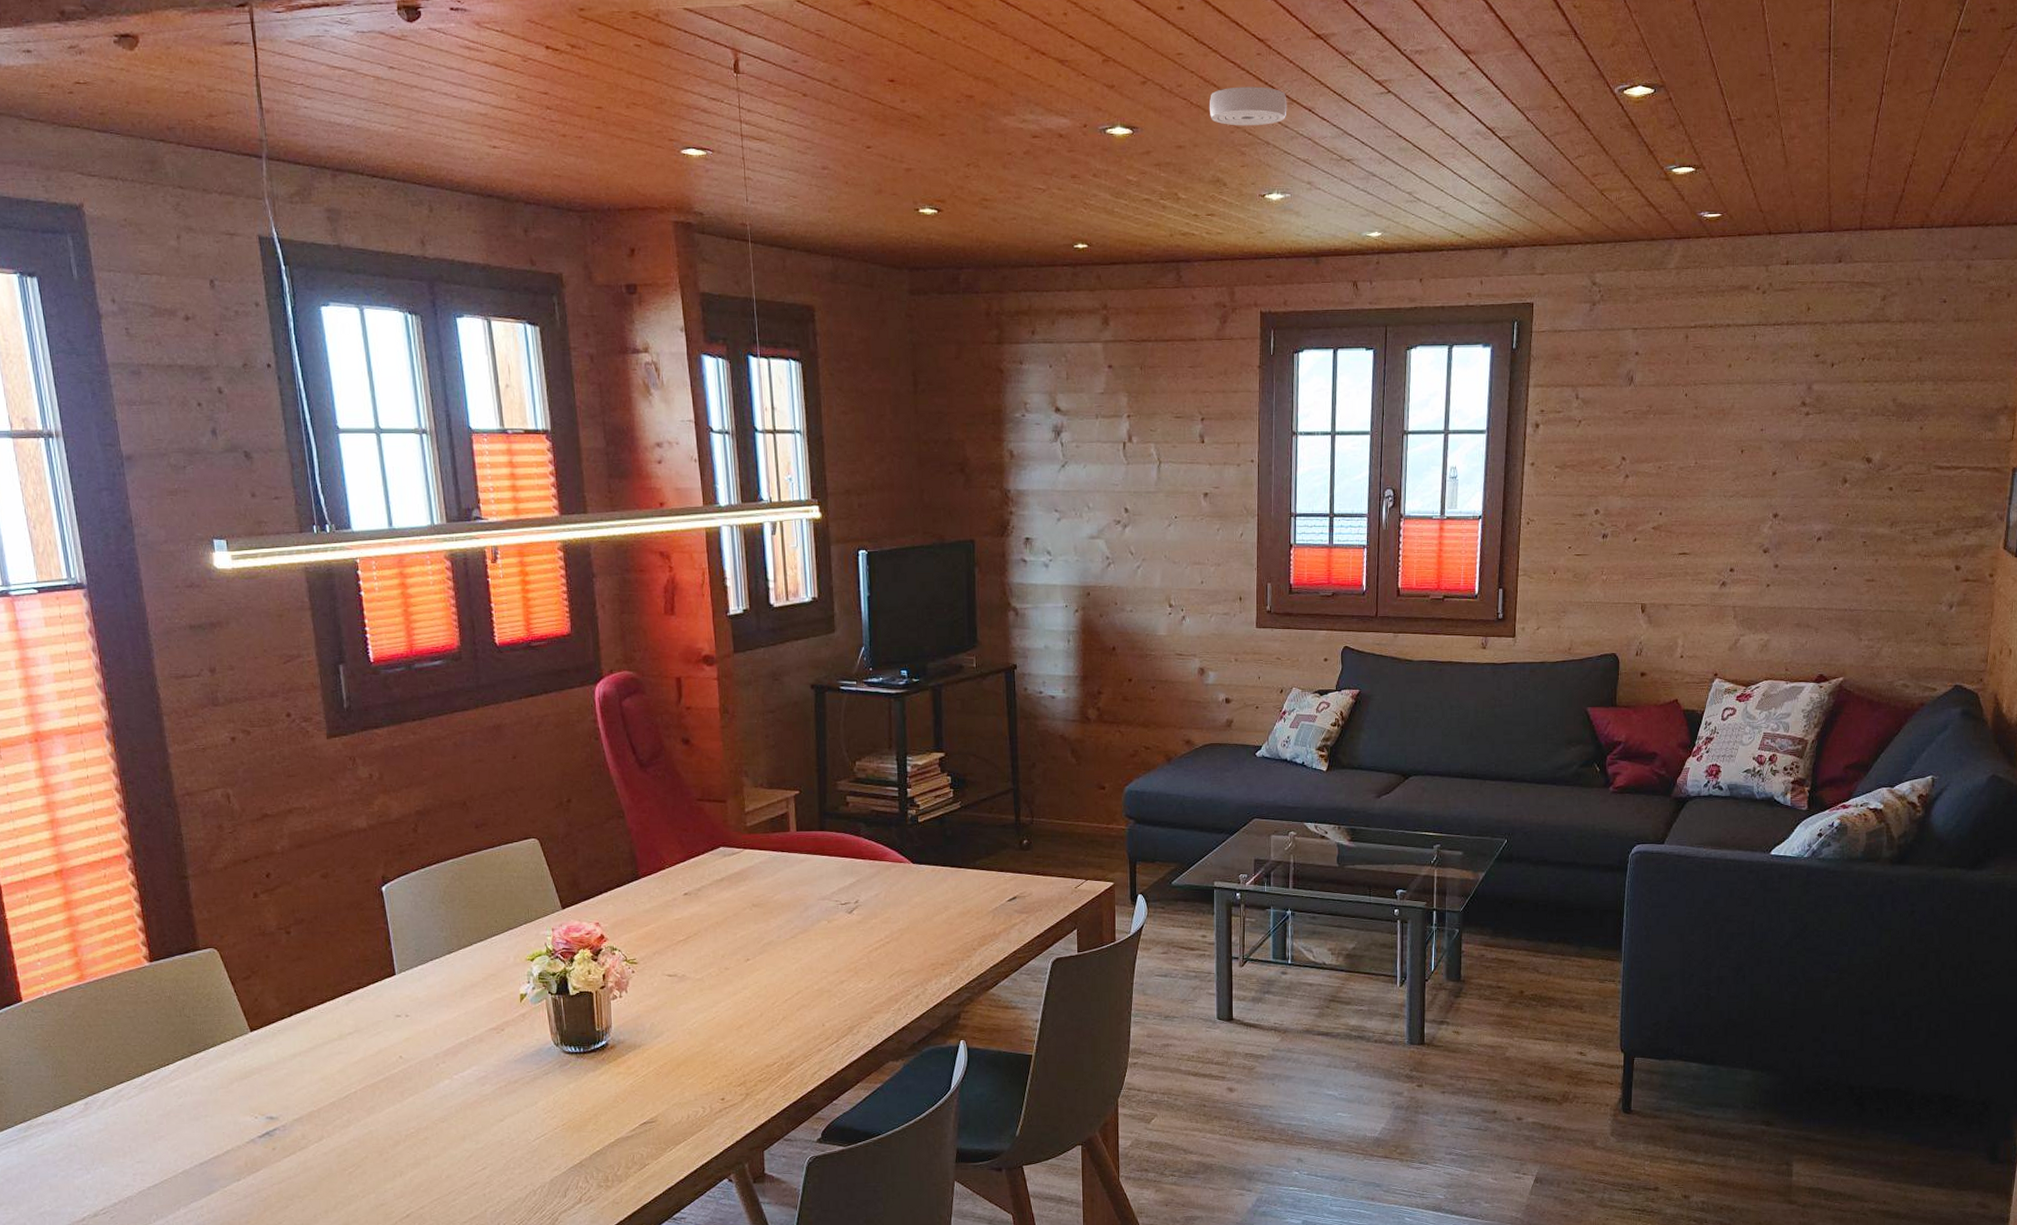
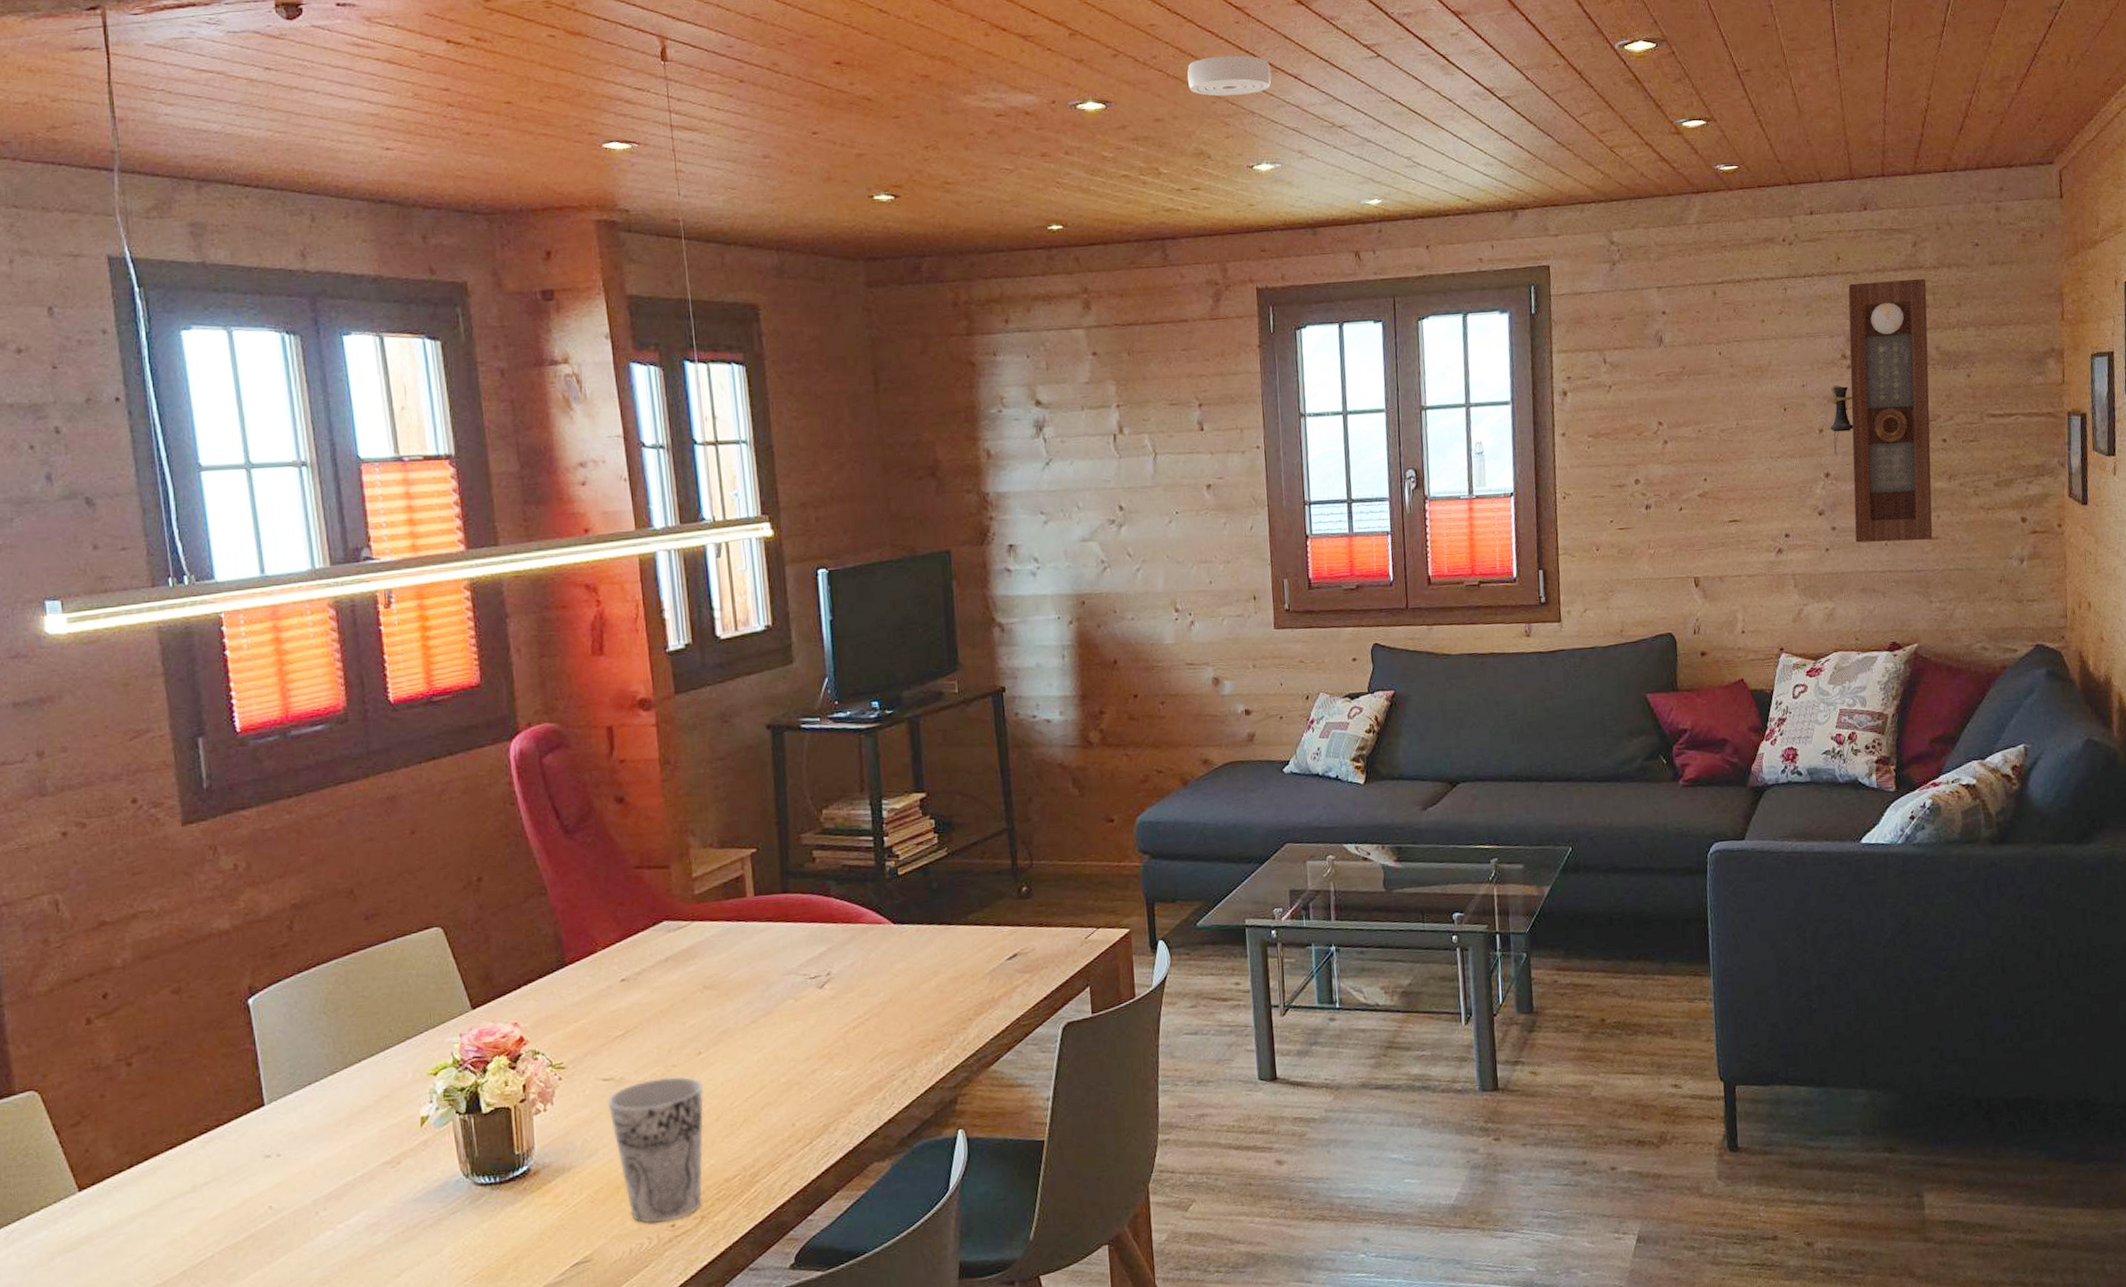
cup: none [671,977,751,1096] -> present [607,1076,704,1223]
pendulum clock: none [1783,332,1891,582] -> present [1829,278,1933,543]

